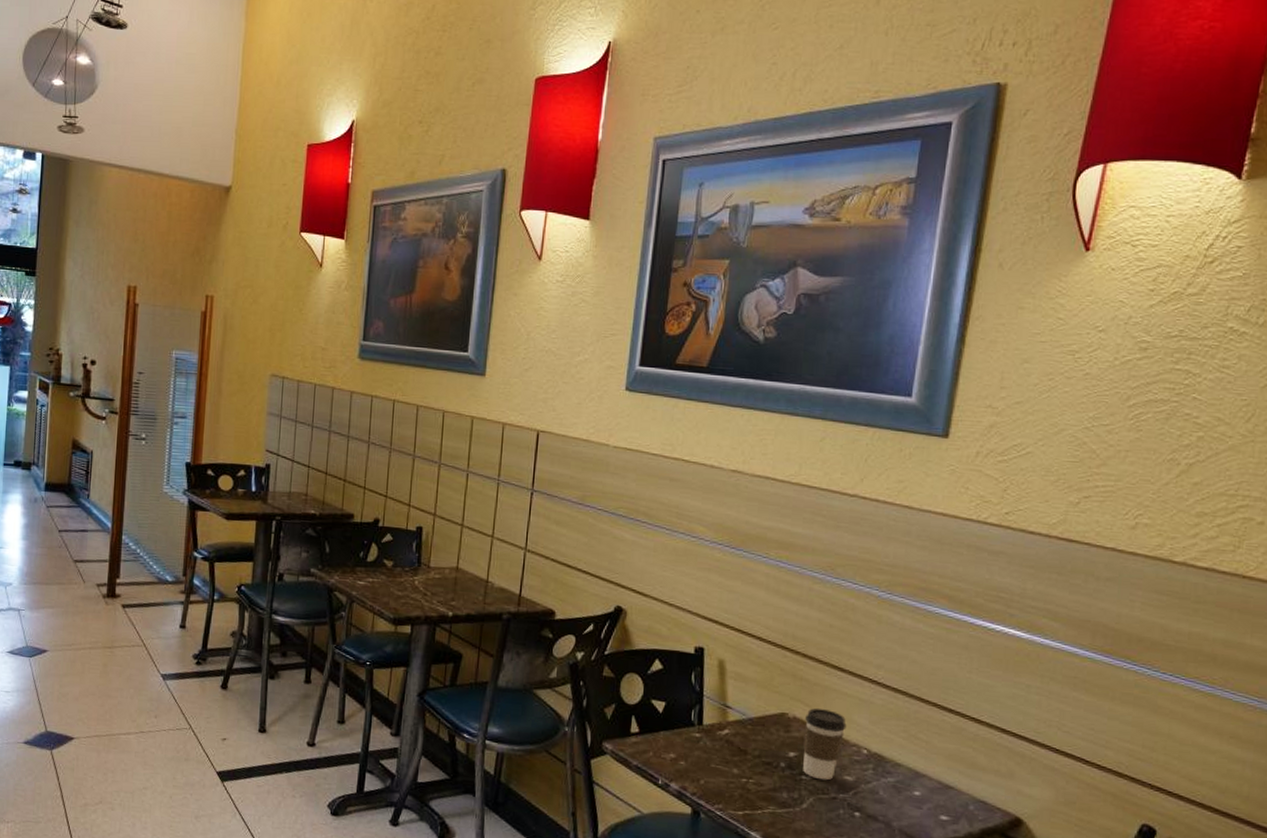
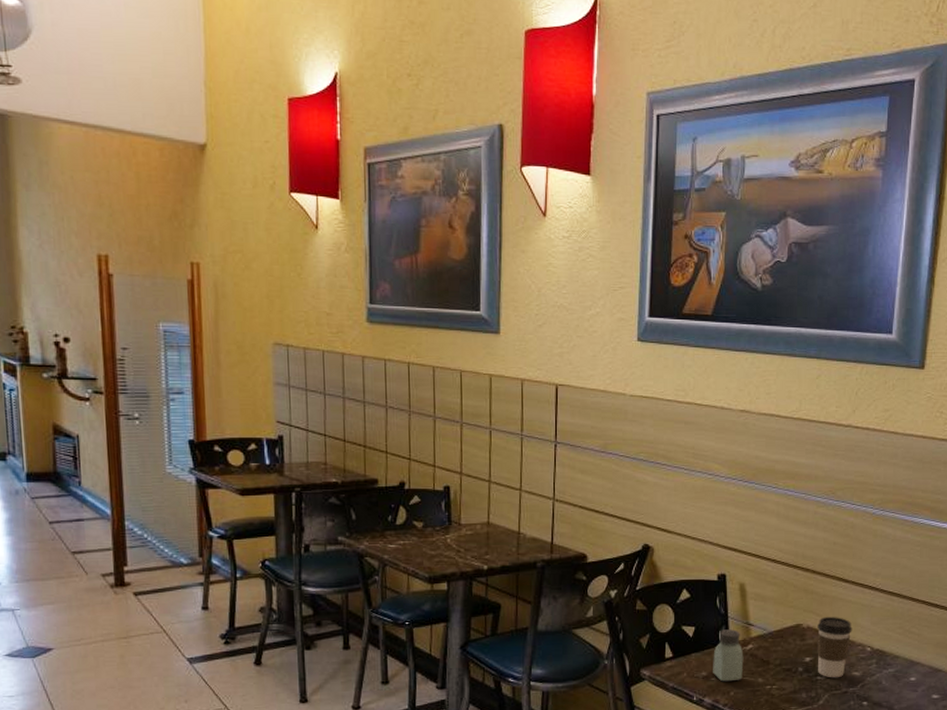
saltshaker: none [682,709,718,769] -> present [713,629,744,682]

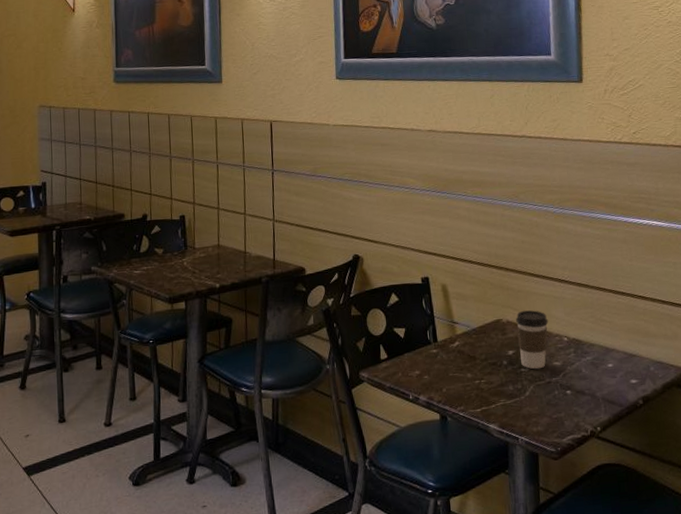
saltshaker: present [713,629,744,682] -> none [424,328,453,379]

